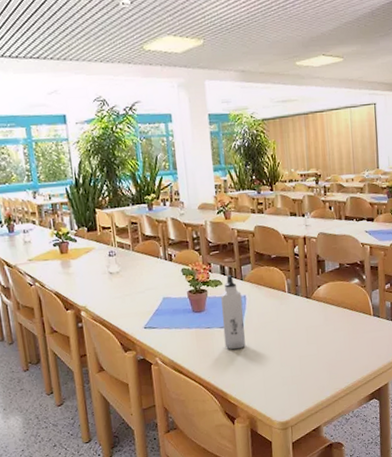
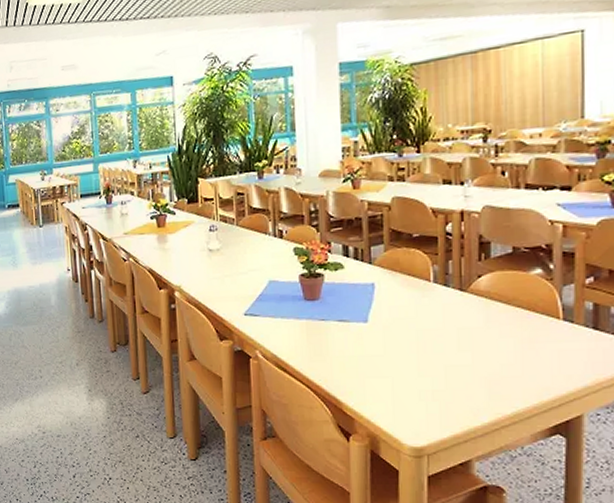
water bottle: present [221,275,246,350] -> none [341,257,371,349]

